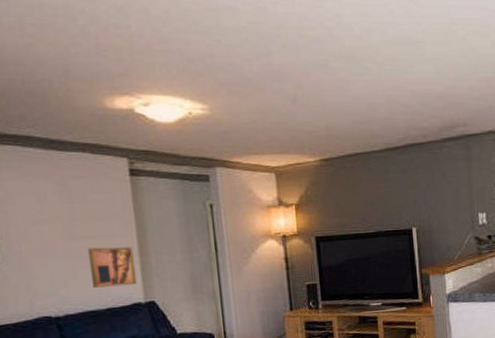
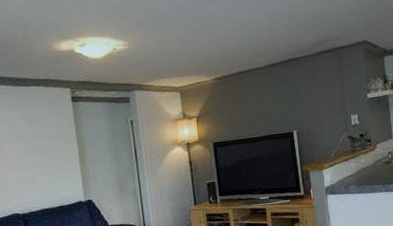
wall art: present [87,247,137,288] -> none [43,157,79,191]

